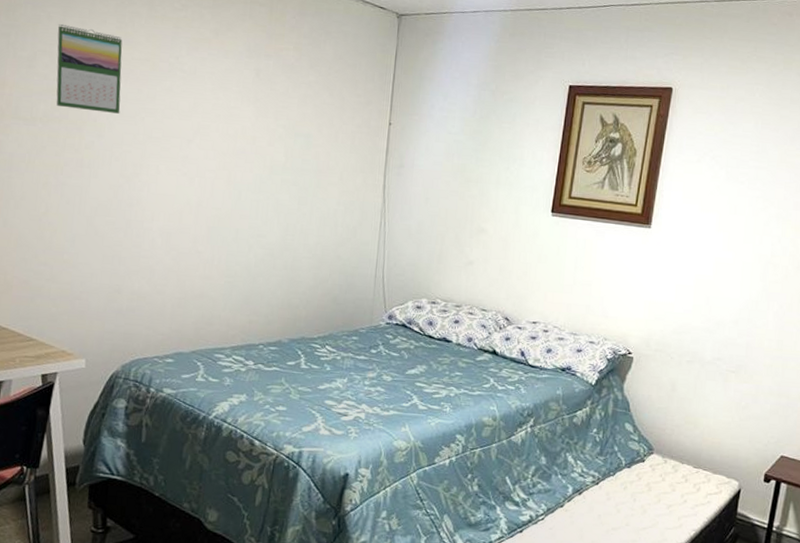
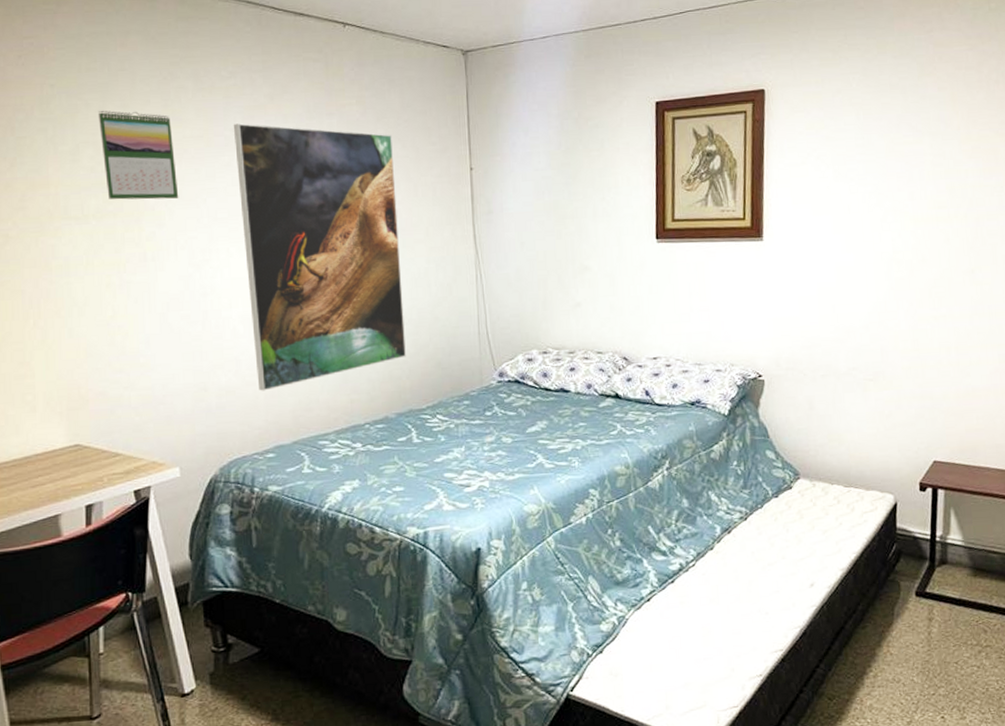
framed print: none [167,52,321,301] -> present [234,123,406,391]

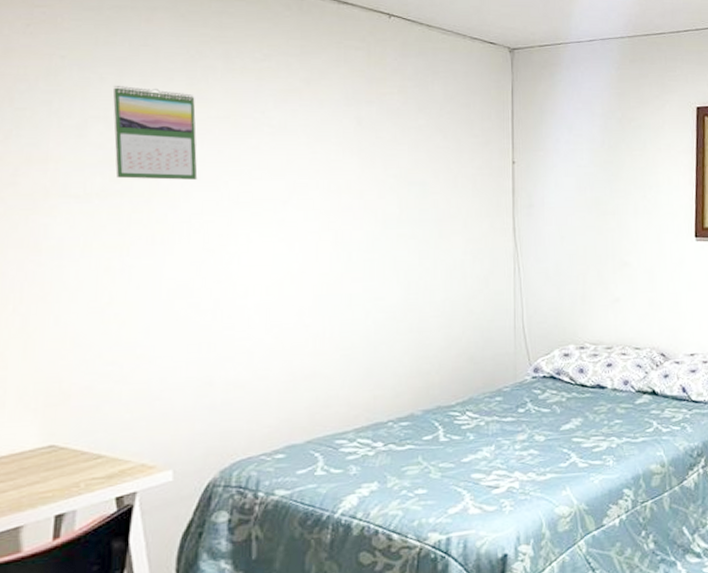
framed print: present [234,123,406,391] -> none [264,106,436,386]

